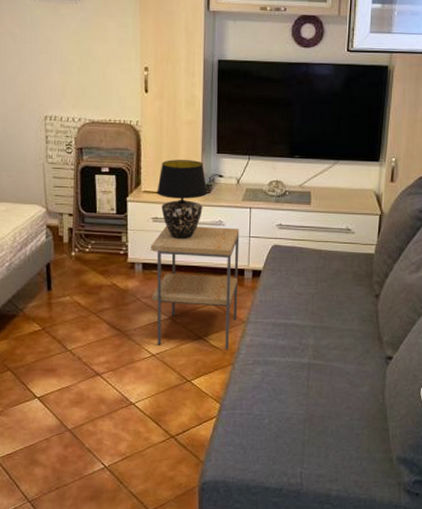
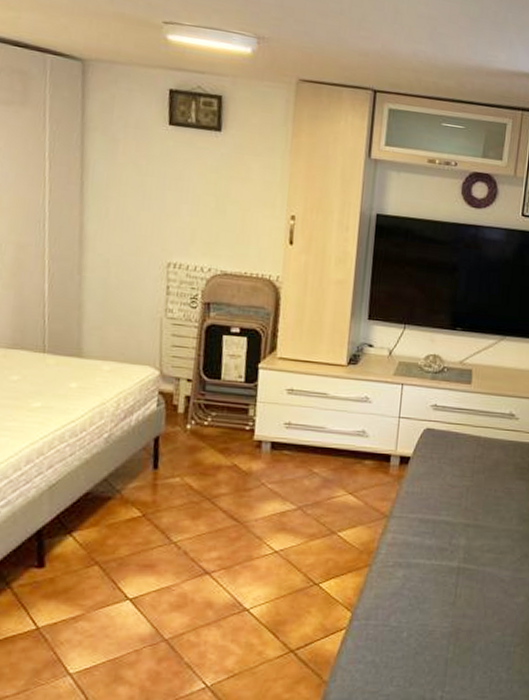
side table: present [151,225,240,350] -> none [279,399,388,549]
table lamp: present [157,160,208,240] -> none [294,323,355,417]

